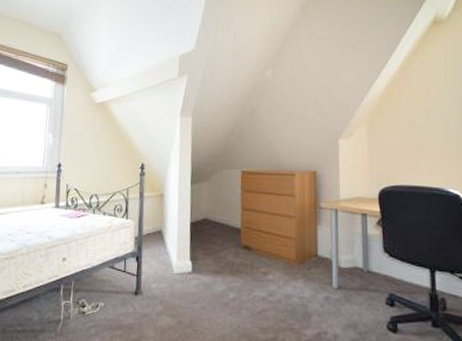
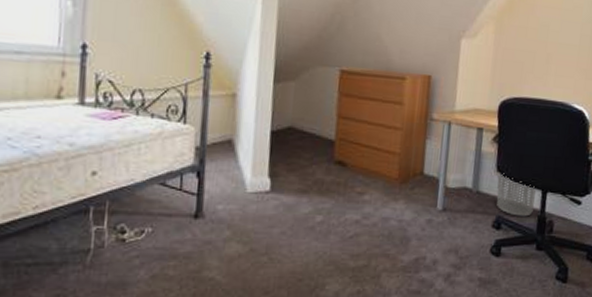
waste bin: none [385,254,424,294] -> present [496,173,535,217]

